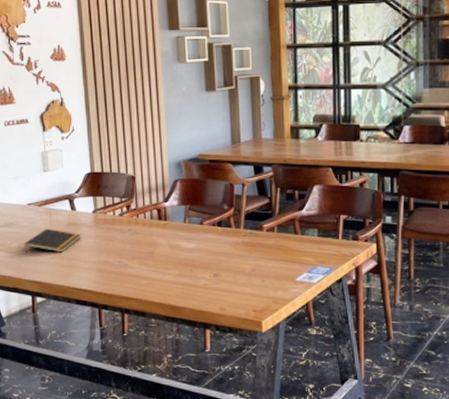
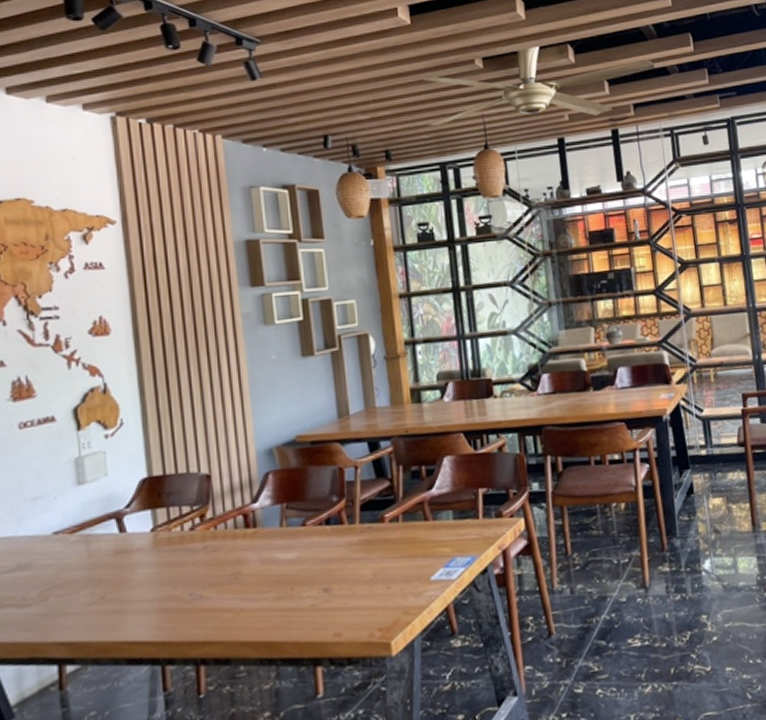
notepad: present [25,228,81,254] -> none [48,562,135,605]

